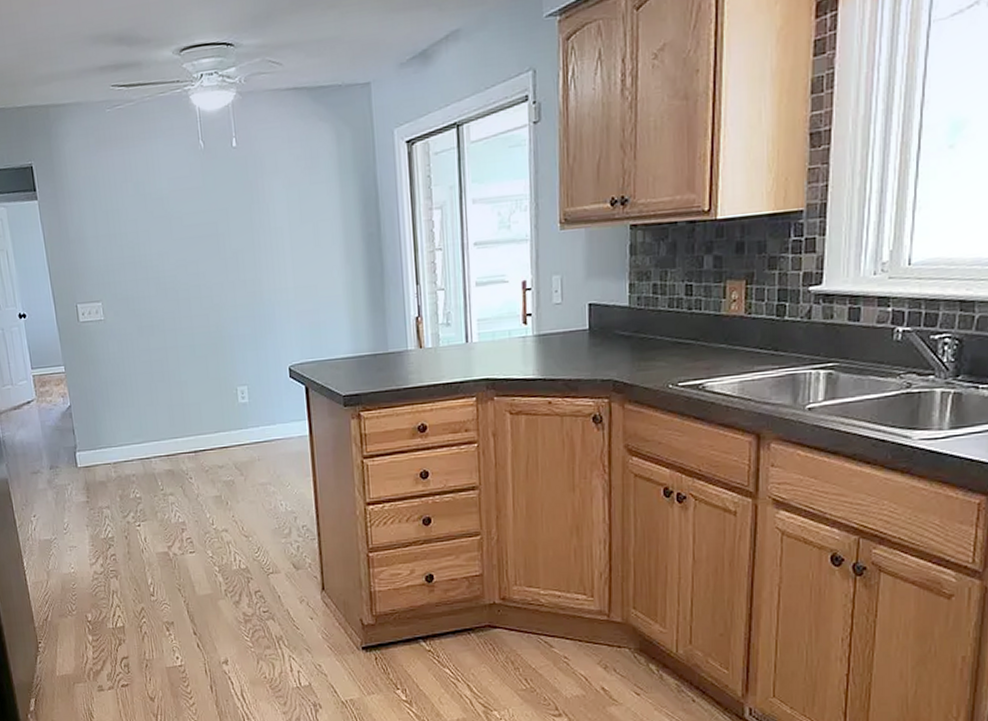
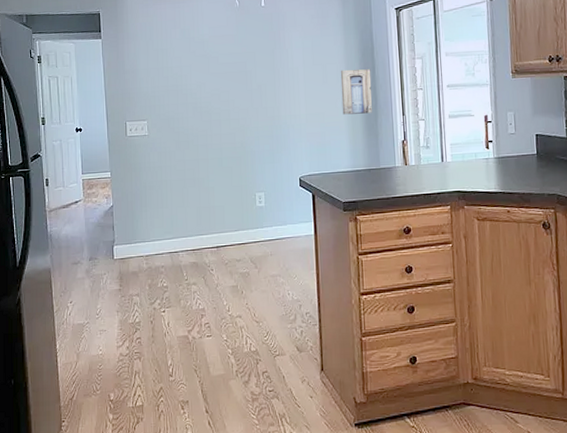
wall art: none [336,225,378,287] -> present [340,69,372,115]

